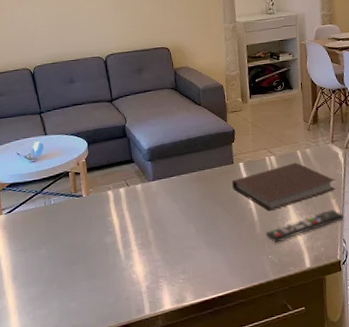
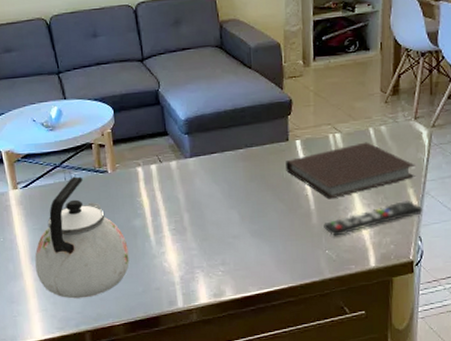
kettle: none [16,201,102,313] -> present [35,176,130,299]

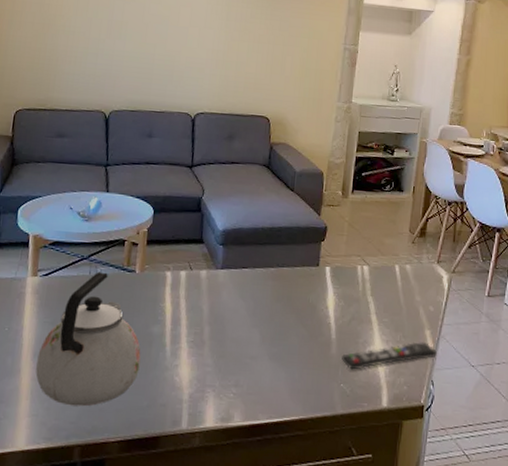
notebook: present [286,142,415,200] -> none [313,278,434,331]

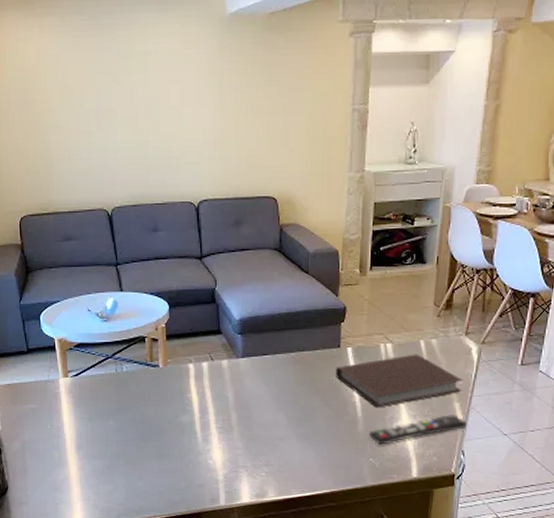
kettle: present [35,271,141,407] -> none [81,369,175,490]
notebook: none [313,278,434,331] -> present [336,354,463,408]

